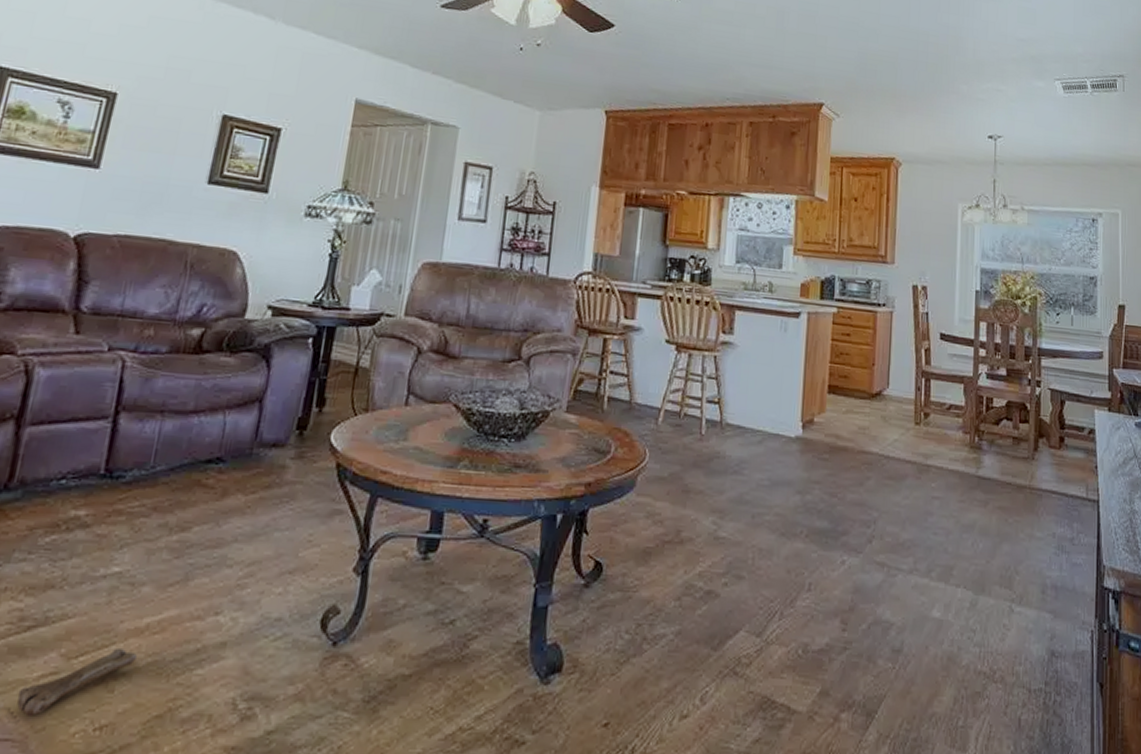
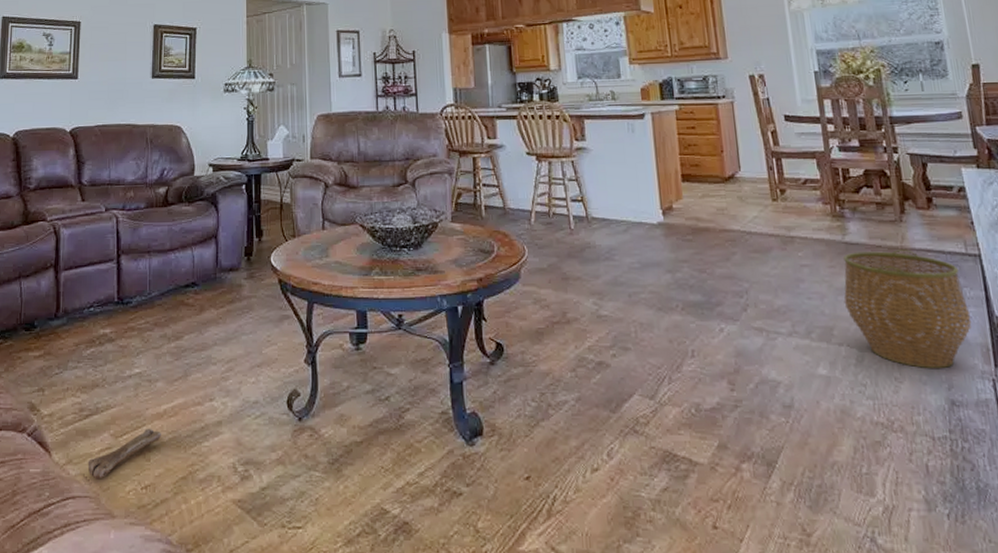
basket: none [967,487,1081,618] -> present [842,249,972,369]

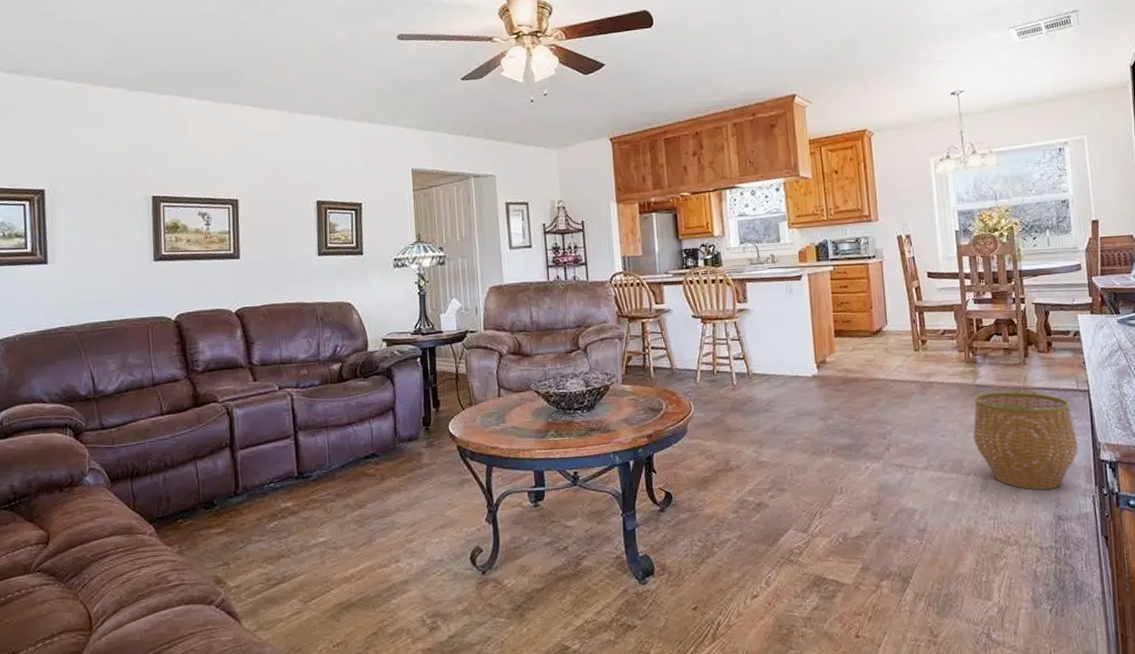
dog toy: present [87,428,161,479] -> none [278,591,350,642]

